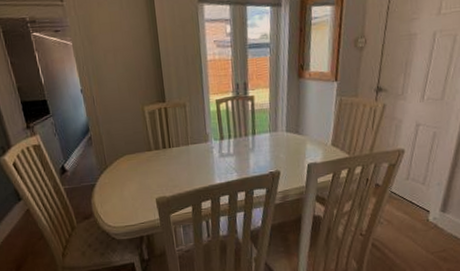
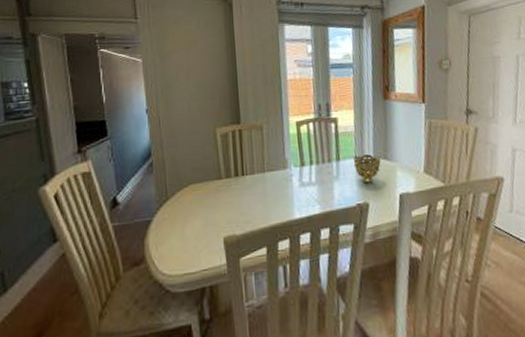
decorative bowl: none [267,129,293,155] -> present [353,154,381,184]

